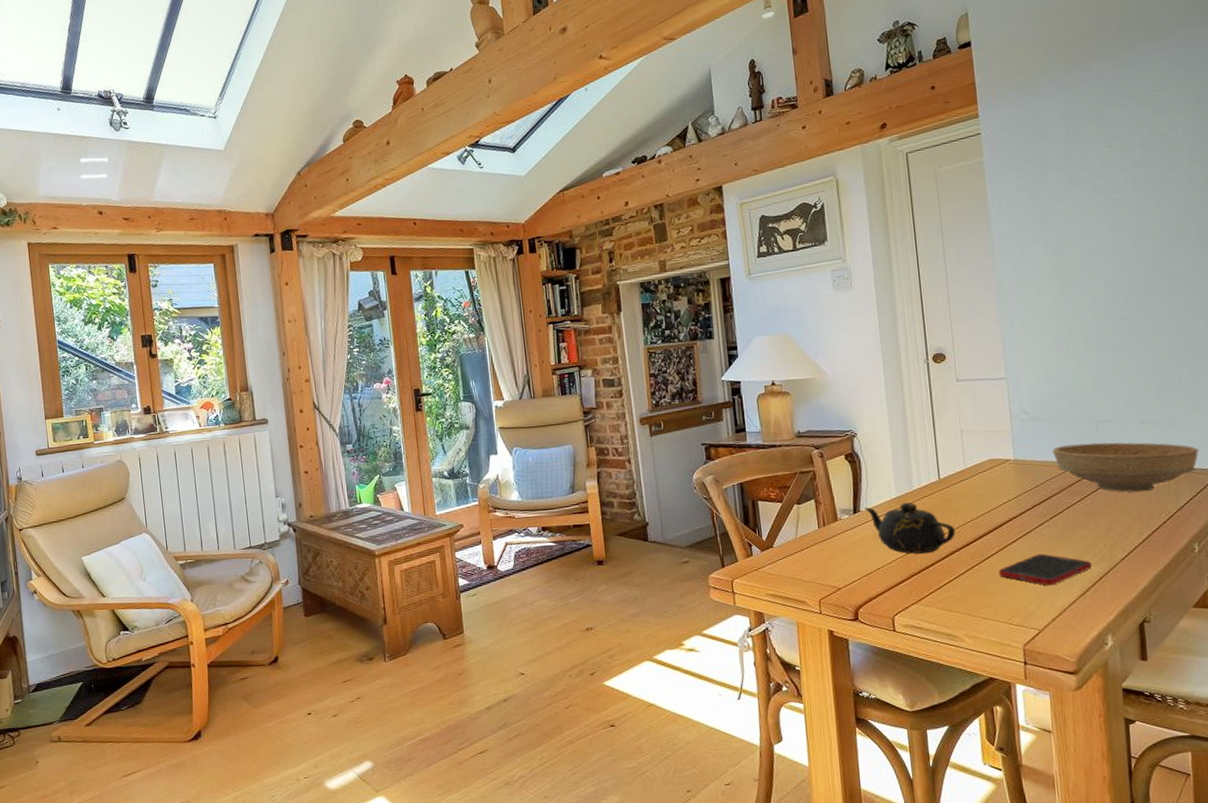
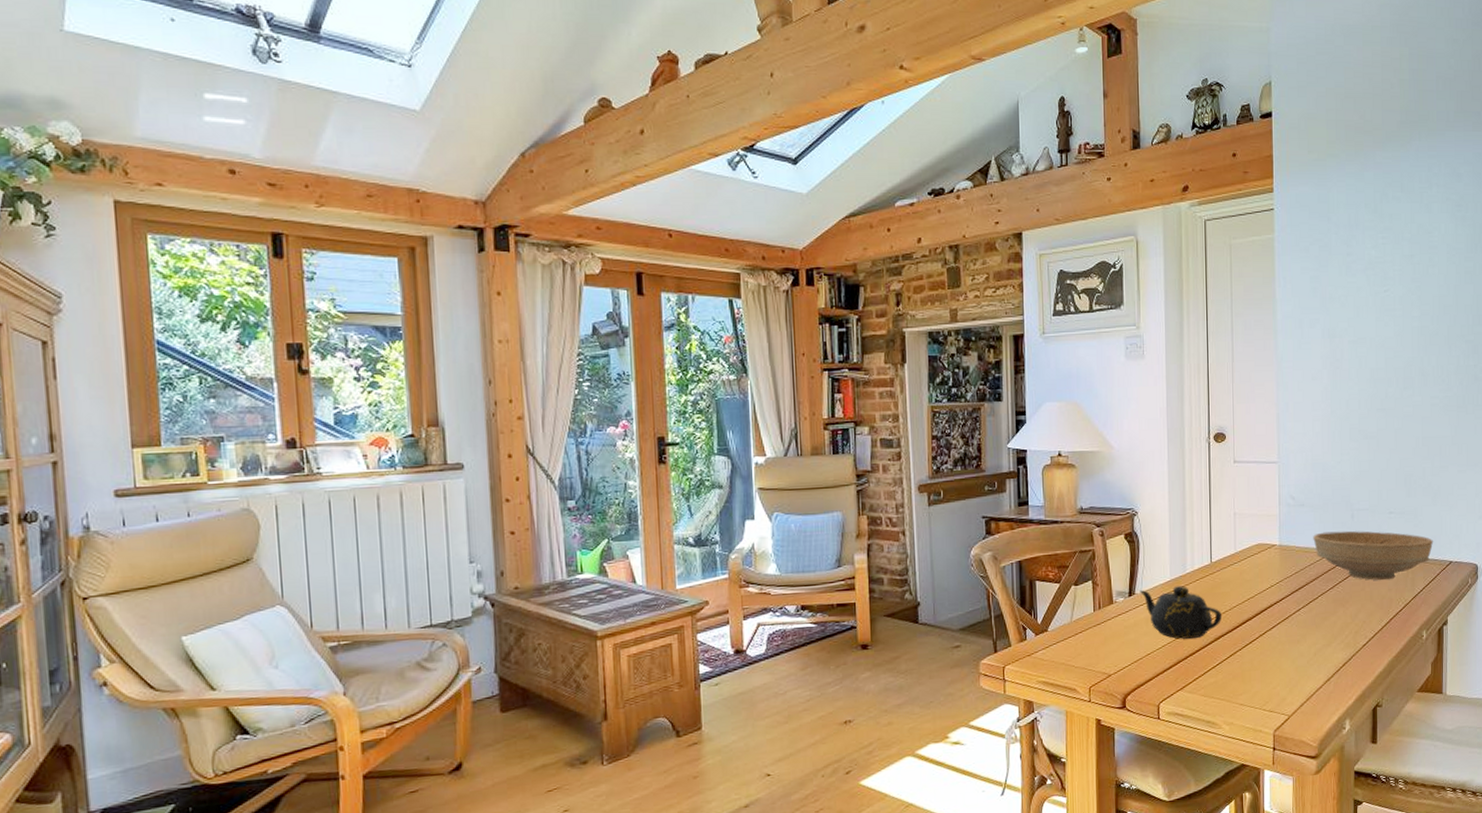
cell phone: present [999,553,1092,586] -> none [1258,639,1338,672]

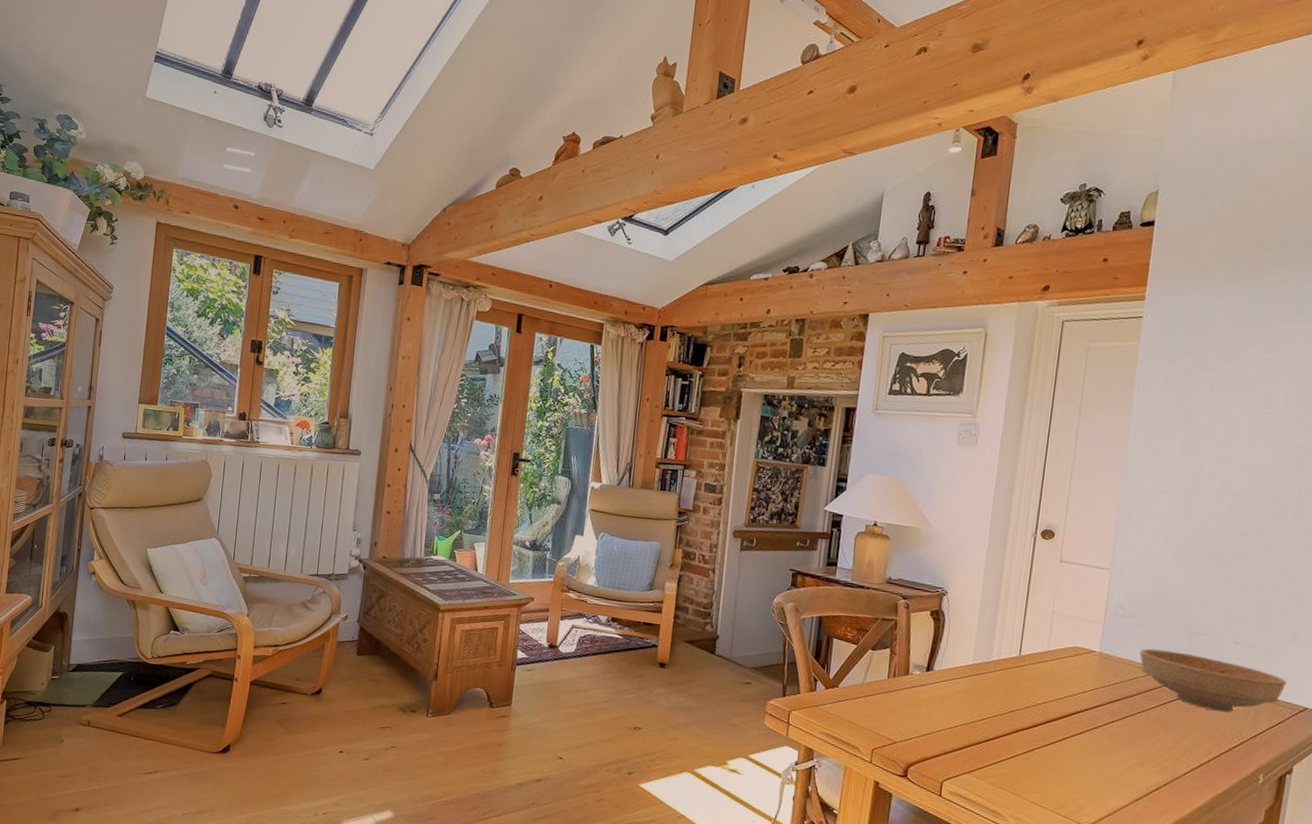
teapot: present [1139,586,1223,639] -> none [938,668,1025,727]

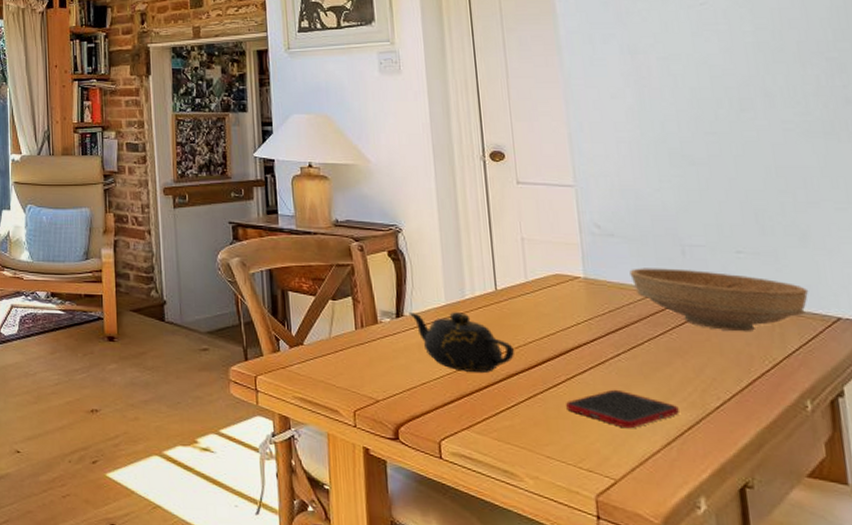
teapot: none [938,668,1025,727] -> present [408,312,515,372]
cell phone: none [1058,750,1152,785] -> present [566,389,679,429]

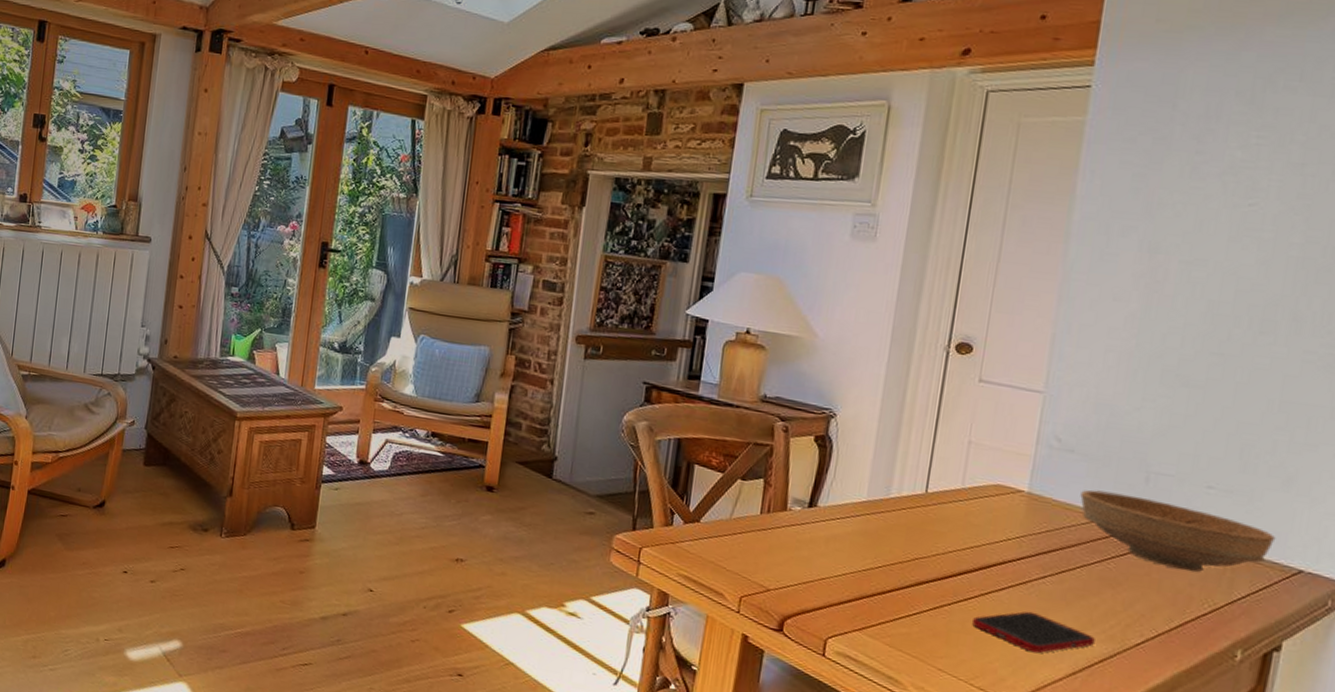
teapot: present [408,312,515,372] -> none [823,503,932,577]

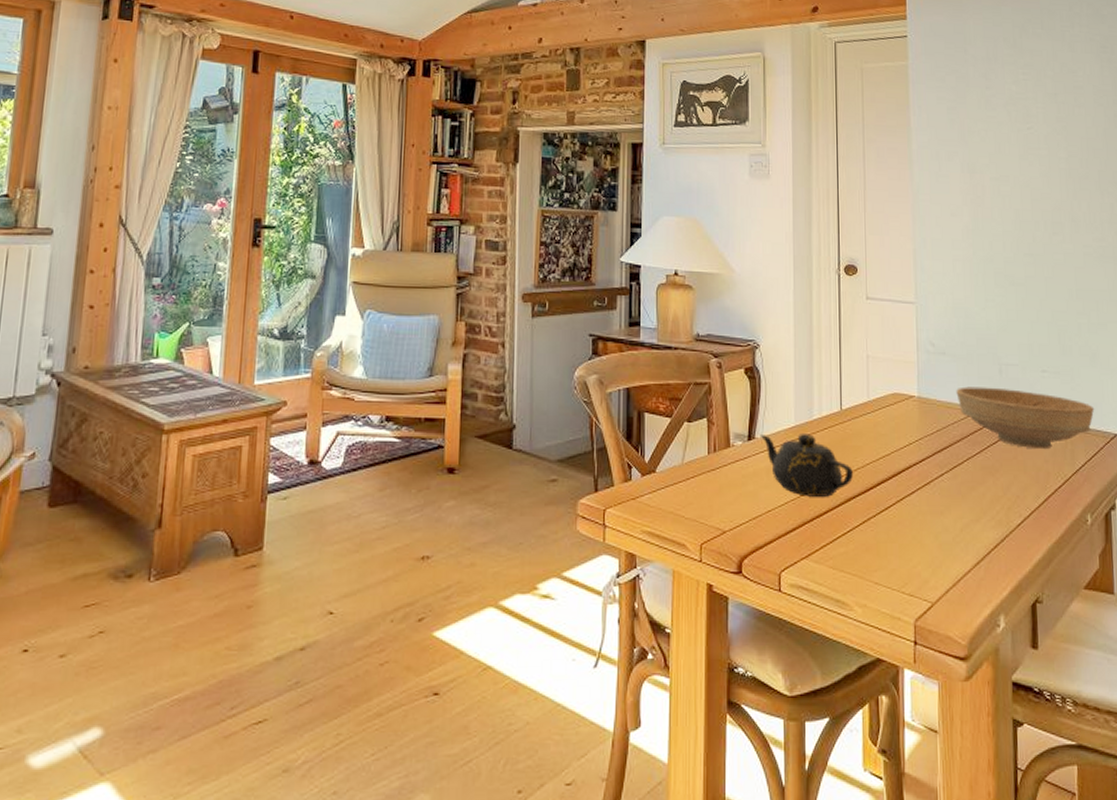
teapot: none [823,503,932,577] -> present [760,434,854,497]
cell phone: present [972,611,1095,654] -> none [895,510,988,550]

